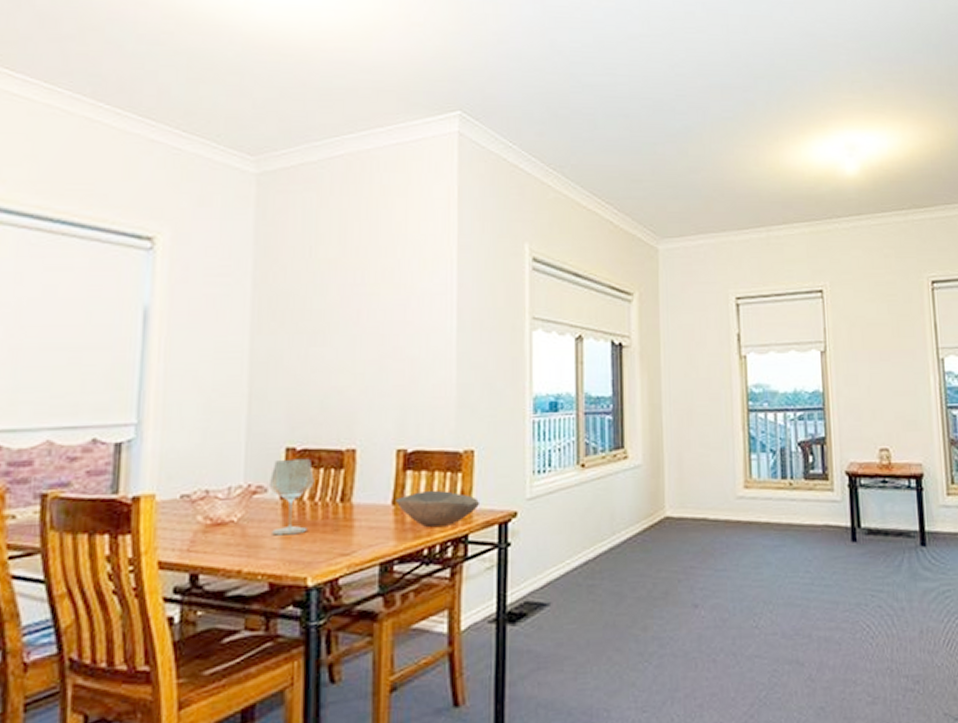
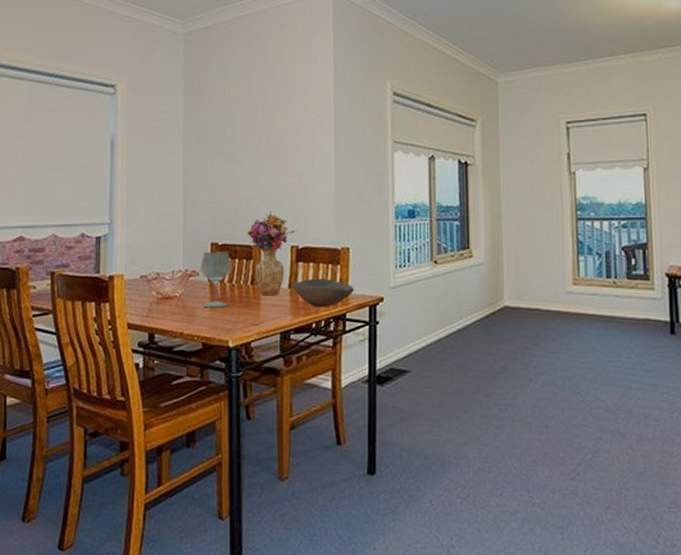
flower arrangement: none [336,405,406,517] -> present [247,211,298,296]

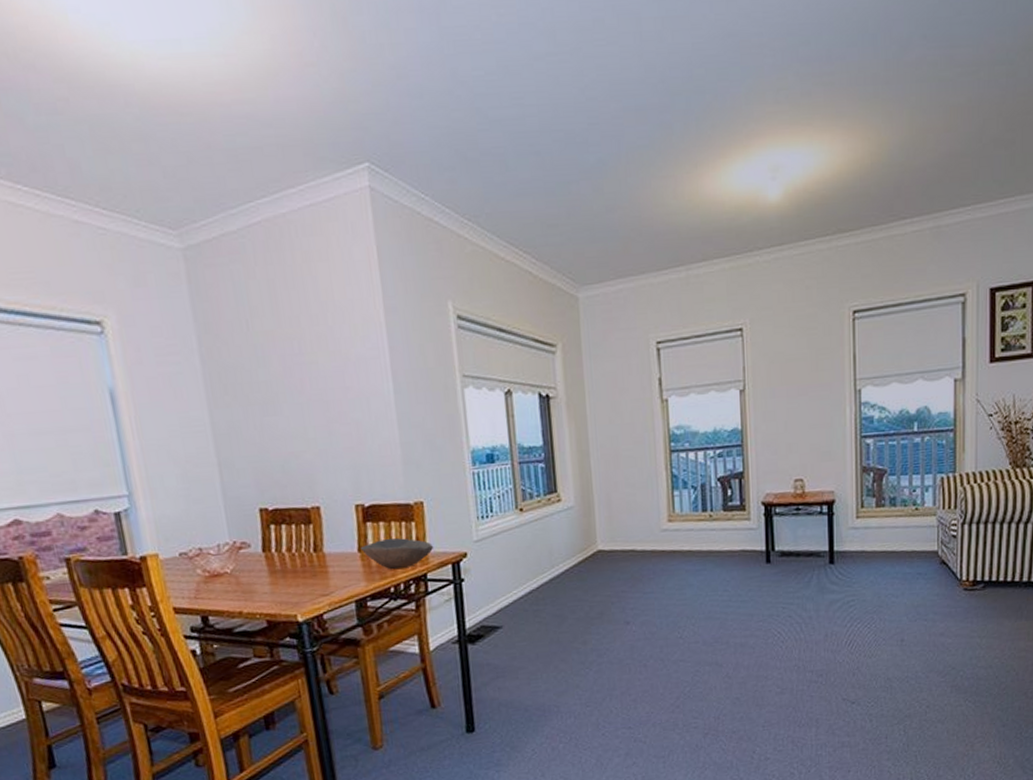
wine glass: present [200,251,232,308] -> none [250,516,290,583]
flower arrangement: present [247,211,298,296] -> none [300,466,361,564]

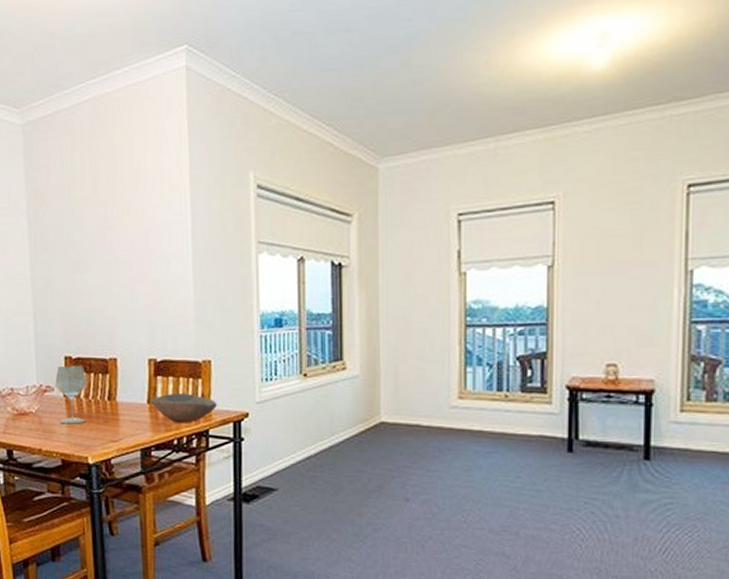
wine glass: none [250,516,290,583] -> present [54,365,87,424]

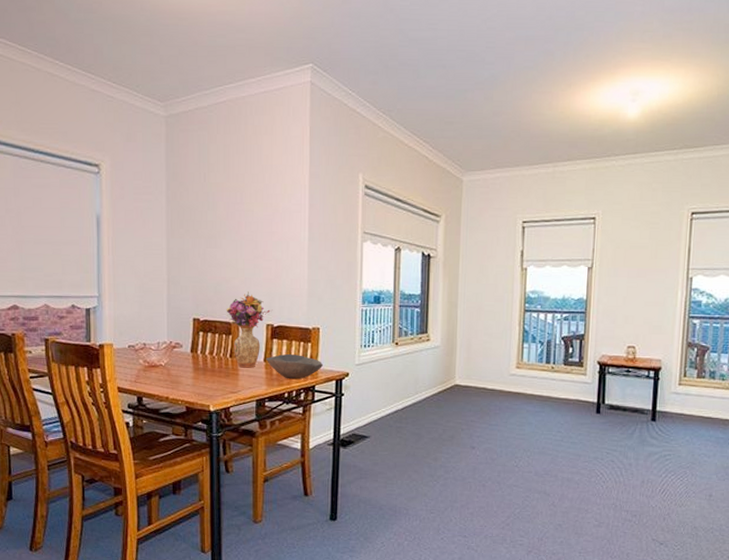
wine glass: present [54,365,87,424] -> none [183,326,212,377]
flower arrangement: none [101,322,155,412] -> present [226,291,273,368]

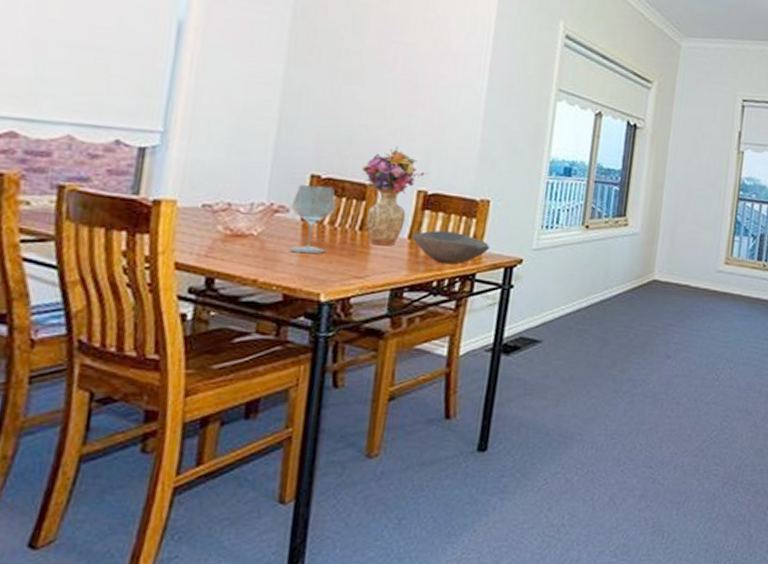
wine glass: none [183,326,212,377] -> present [290,185,336,254]

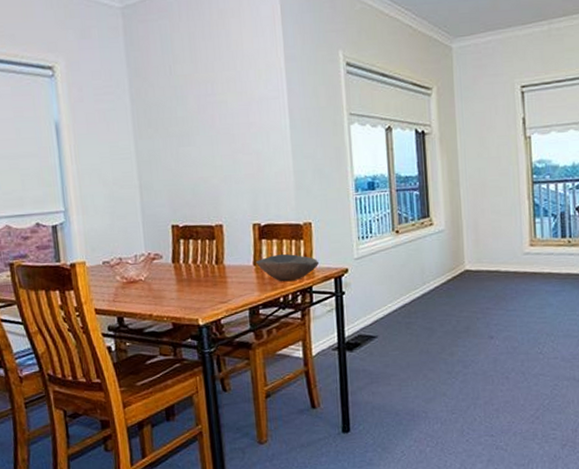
wine glass: present [290,185,336,254] -> none [162,232,195,290]
flower arrangement: present [361,146,429,246] -> none [207,190,258,275]

